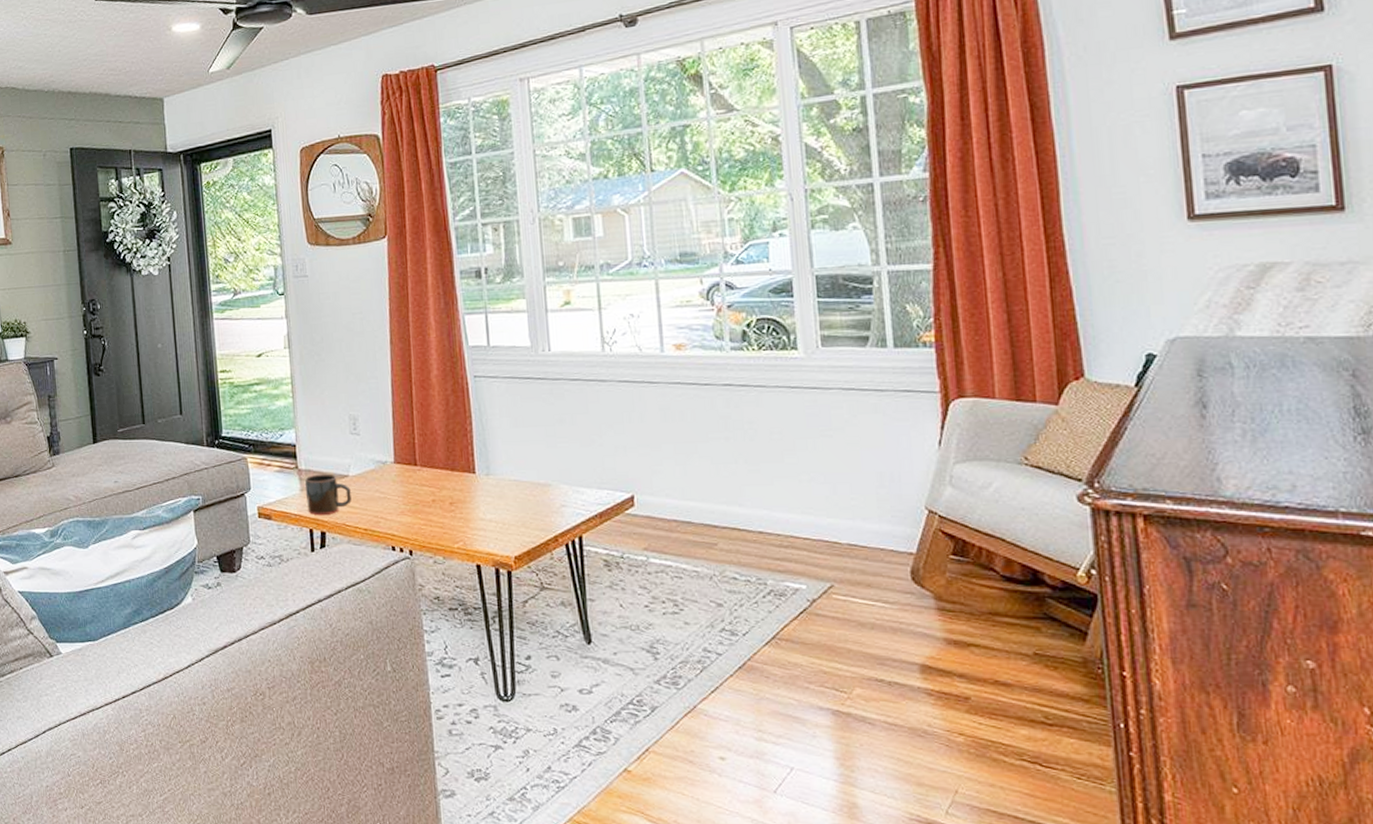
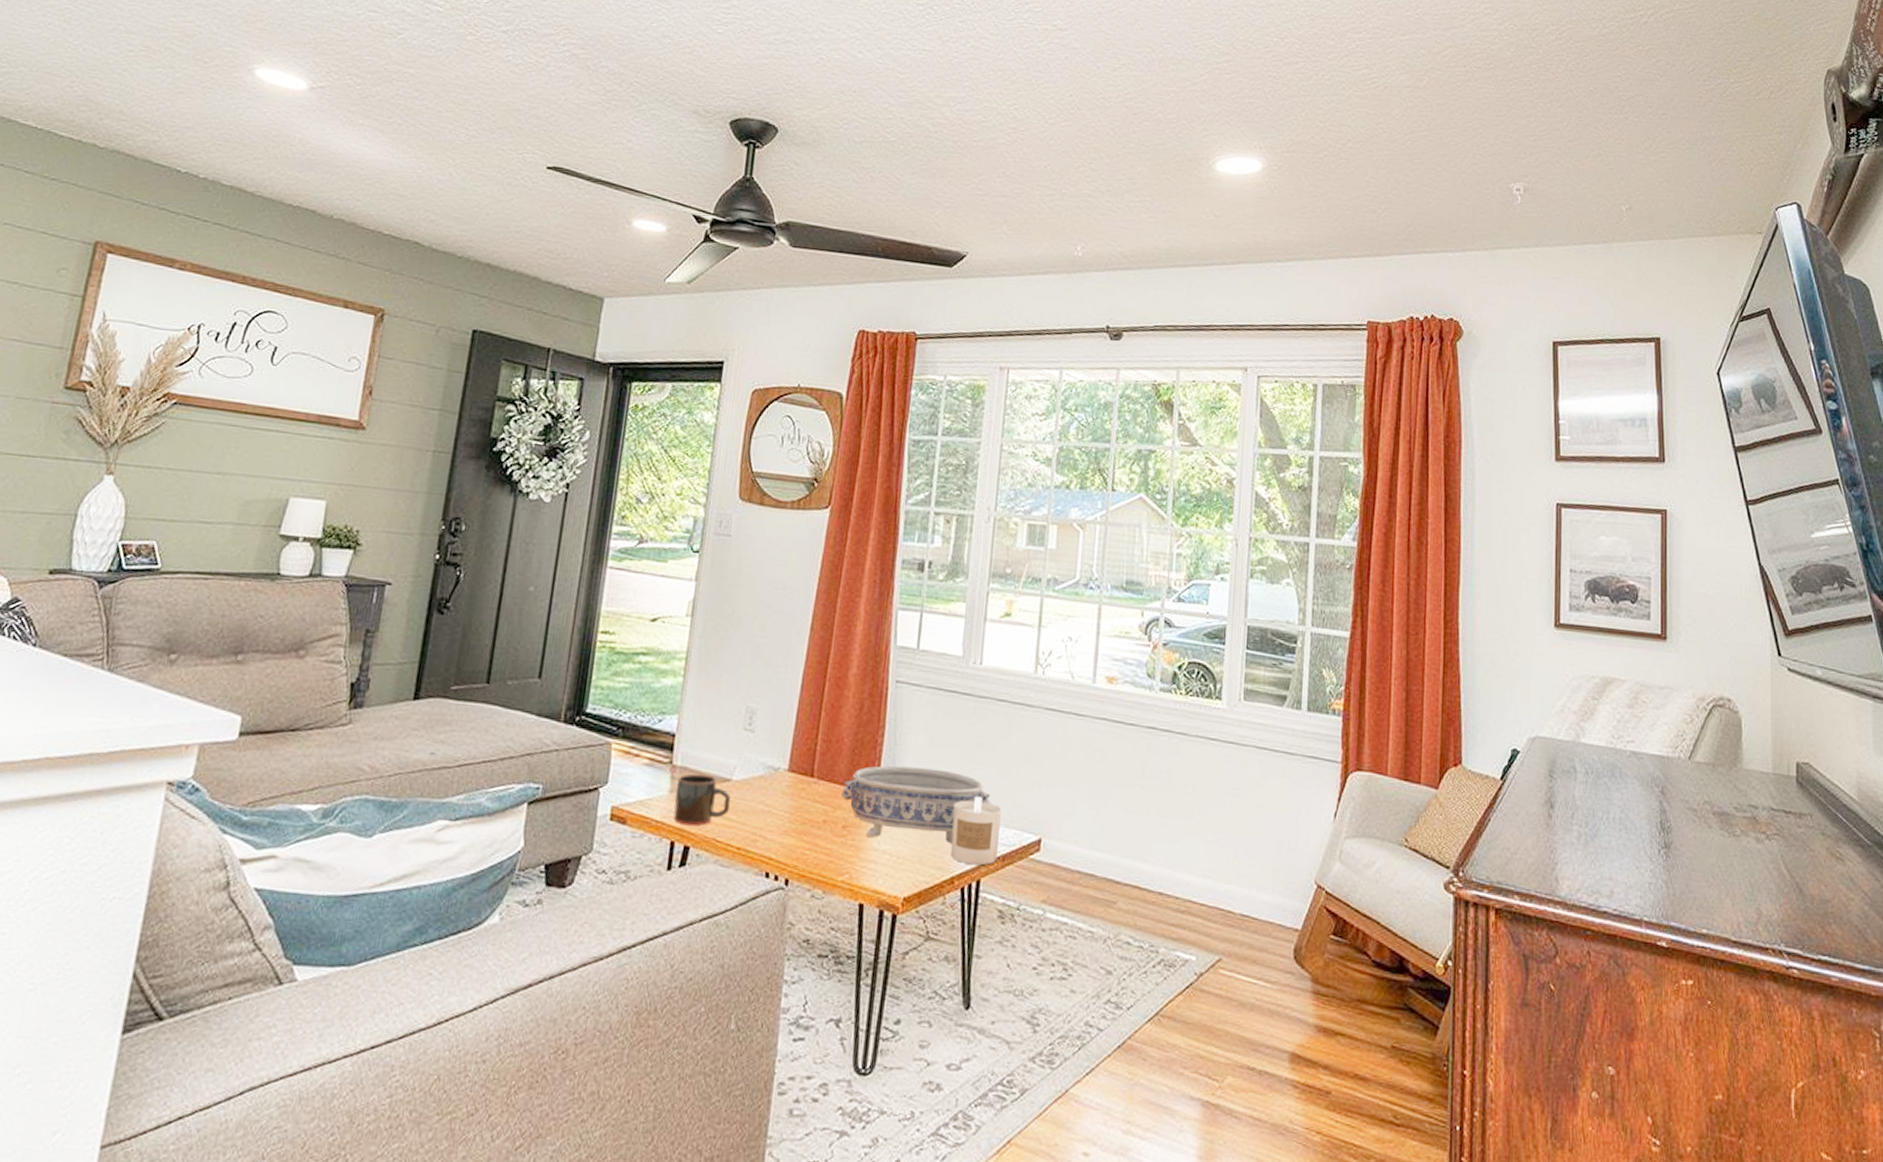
decorative bowl: none [444,446,581,510] -> present [841,765,991,843]
candle: none [545,465,594,524] -> present [950,796,1003,866]

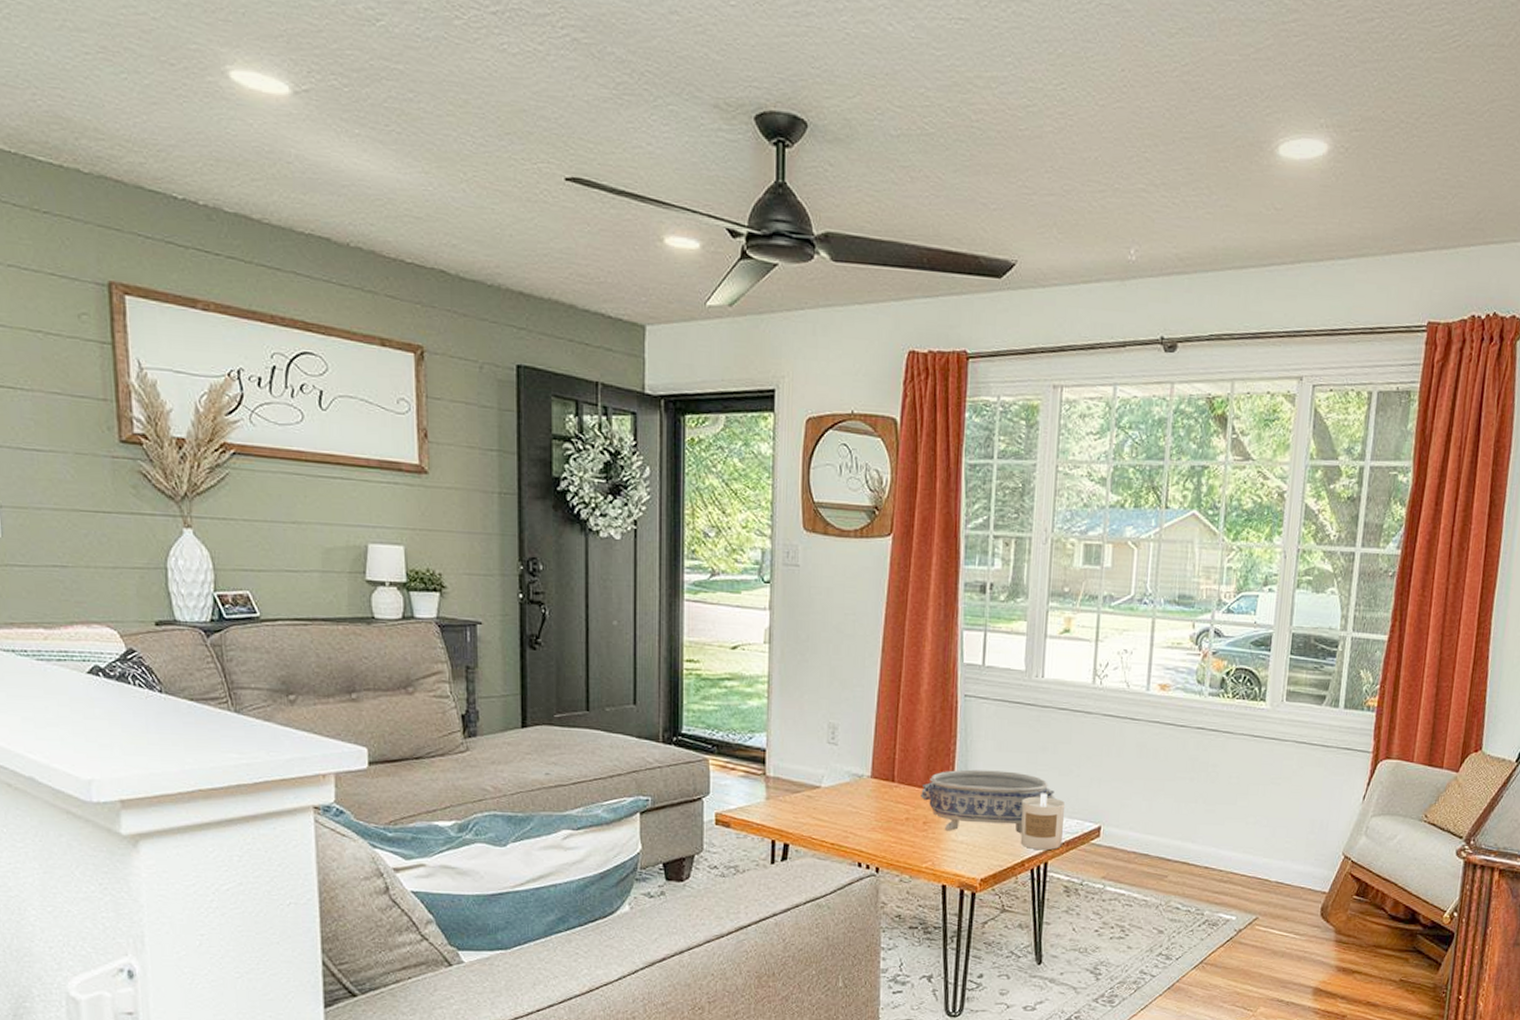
mug: present [673,773,731,825] -> none [771,782,821,826]

